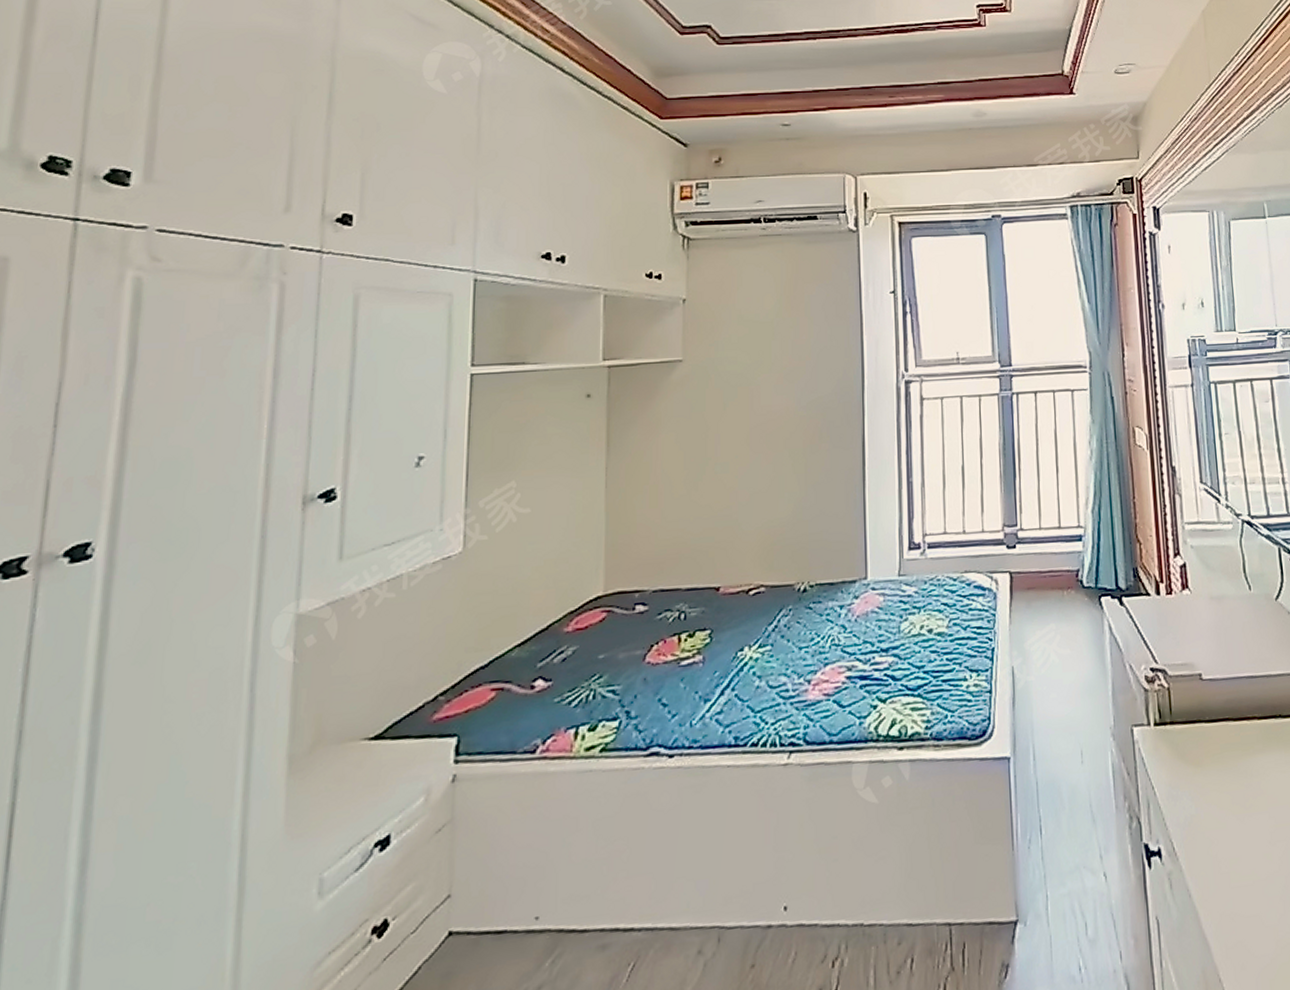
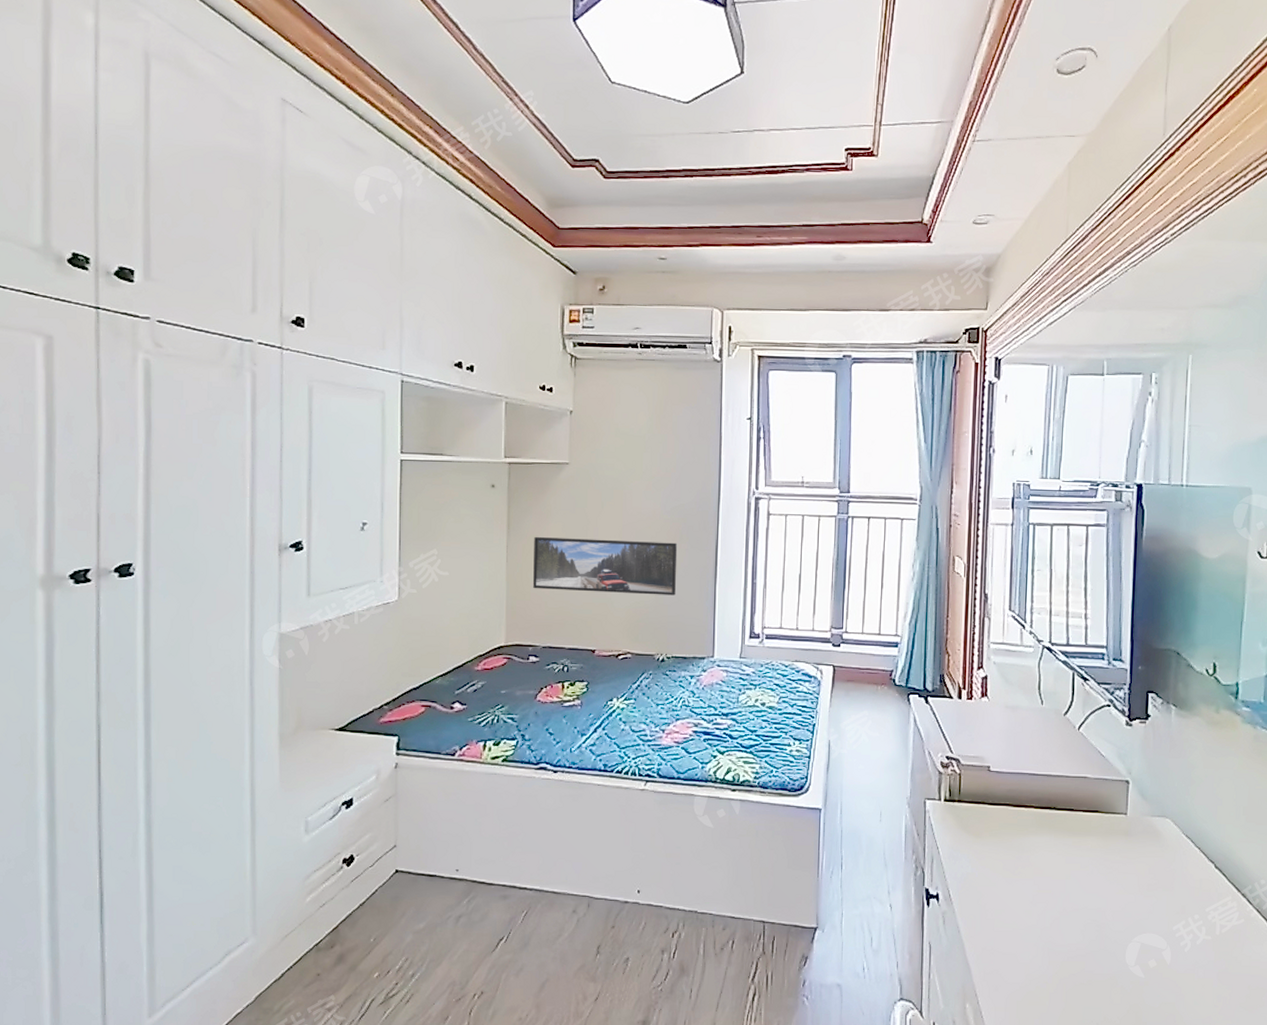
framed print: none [640,443,818,518] -> present [533,536,678,596]

